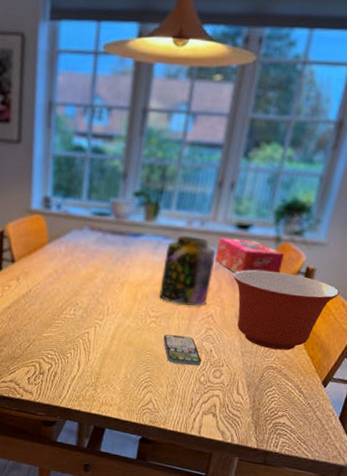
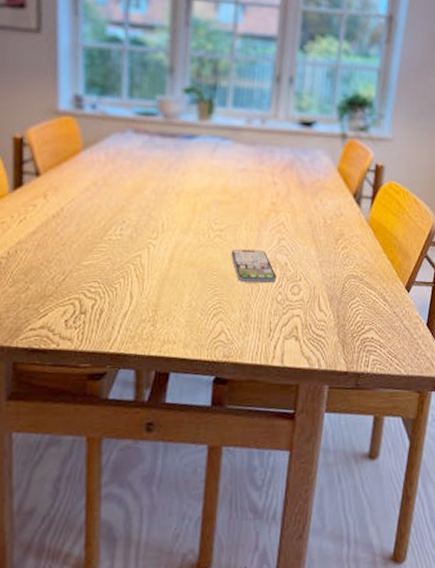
jar: present [158,235,216,307] -> none [221,135,280,215]
tissue box: present [215,237,285,274] -> none [280,136,352,175]
mixing bowl: present [233,270,340,351] -> none [301,170,411,256]

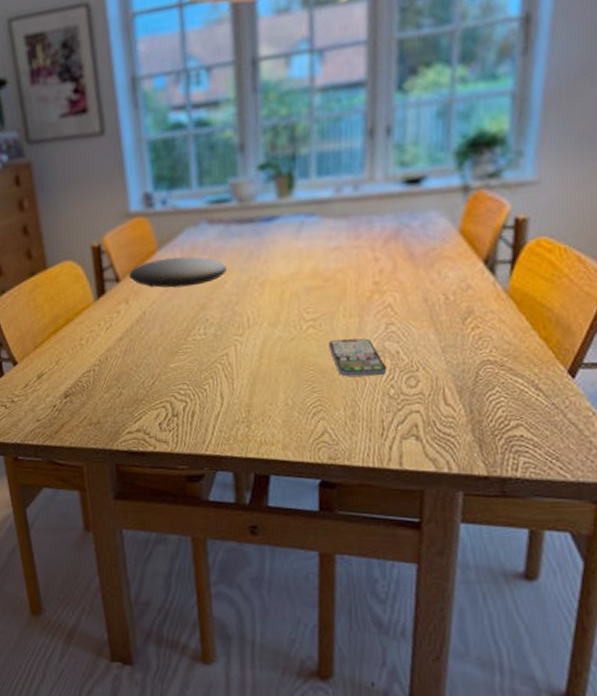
plate: none [50,159,147,188] -> present [129,256,227,288]

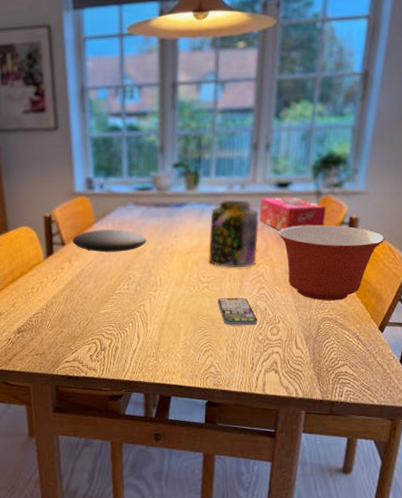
jar: none [312,206,382,300] -> present [208,199,259,269]
tissue box: none [381,195,480,245] -> present [259,196,327,231]
mixing bowl: none [410,231,571,337] -> present [279,225,385,301]

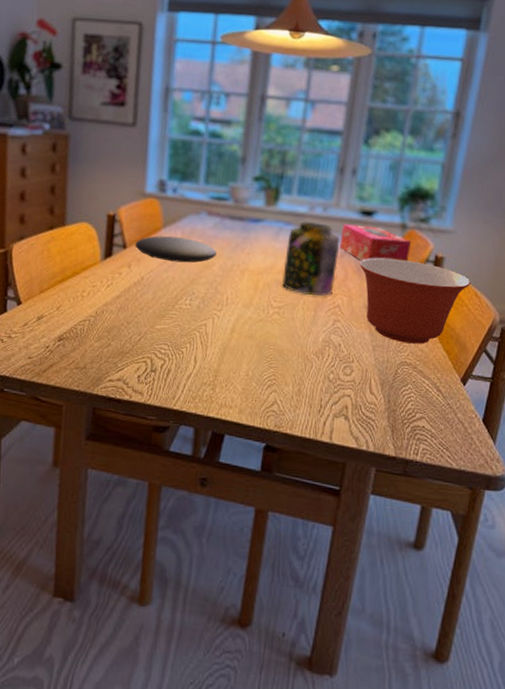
smartphone: present [218,298,258,326] -> none [288,327,330,362]

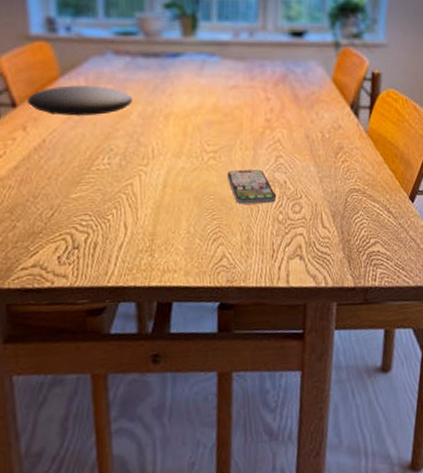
jar: present [281,221,340,297] -> none [213,49,273,134]
smartphone: none [288,327,330,362] -> present [227,169,277,205]
tissue box: present [340,224,412,262] -> none [272,48,347,89]
mixing bowl: present [359,258,471,344] -> none [295,81,409,169]

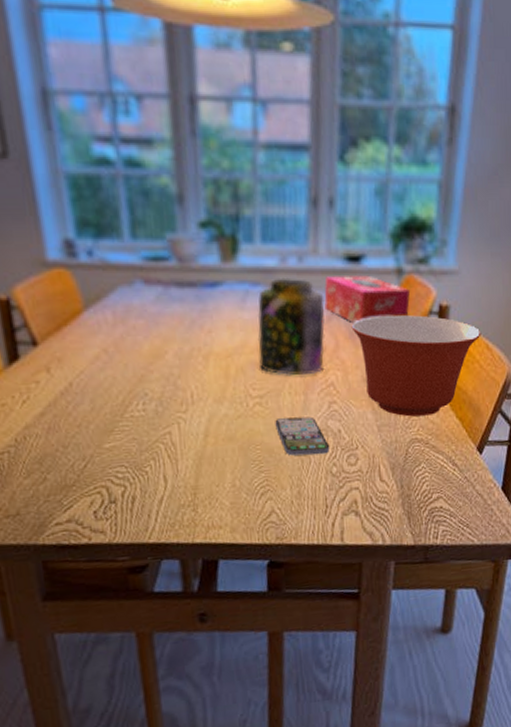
plate: present [27,85,132,116] -> none [49,320,167,356]
jar: none [213,49,273,134] -> present [257,277,325,377]
tissue box: none [272,48,347,89] -> present [324,275,411,324]
mixing bowl: none [295,81,409,169] -> present [351,314,481,417]

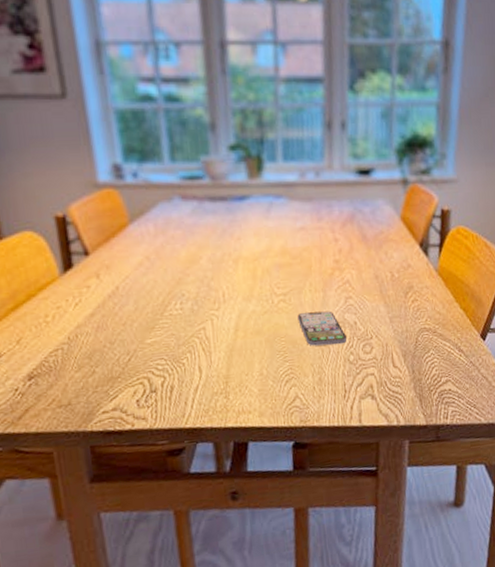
jar: present [257,277,325,377] -> none [280,190,341,276]
tissue box: present [324,275,411,324] -> none [339,186,416,228]
mixing bowl: present [351,314,481,417] -> none [363,219,480,309]

